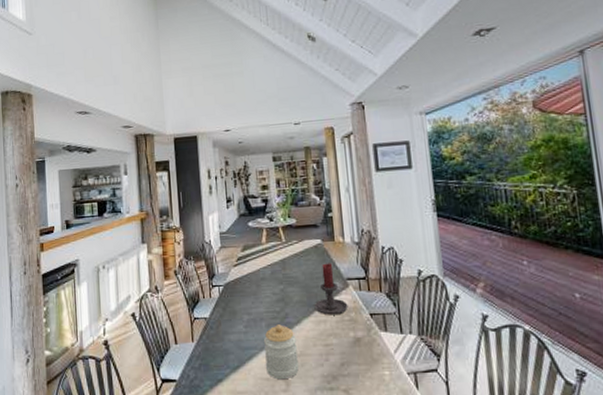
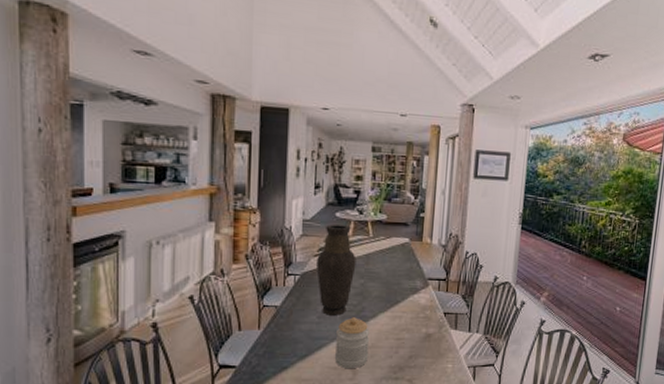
vase: none [237,233,274,324] -> present [316,224,357,316]
candle holder: present [314,263,348,316] -> none [392,262,425,312]

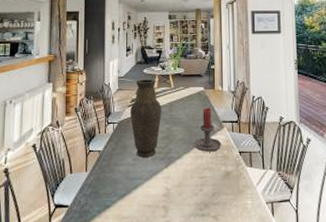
jar: present [334,317,369,369] -> none [148,158,177,207]
candle holder: none [392,262,425,312] -> present [194,107,222,152]

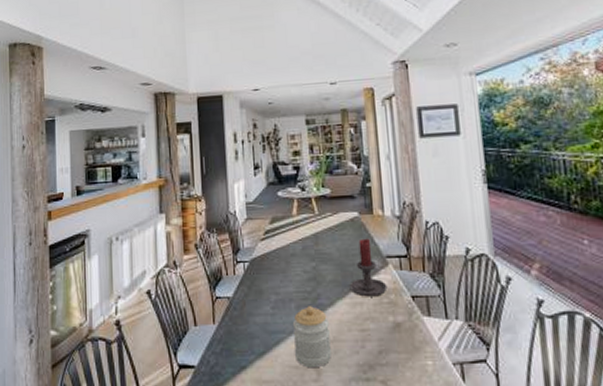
vase: present [130,79,162,157] -> none [264,204,305,305]
jar: none [148,158,177,207] -> present [292,306,331,368]

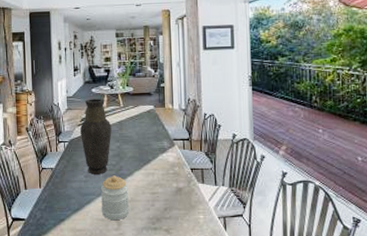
vase: none [264,204,305,305] -> present [80,99,112,174]
candle holder: present [349,238,388,297] -> none [145,125,173,169]

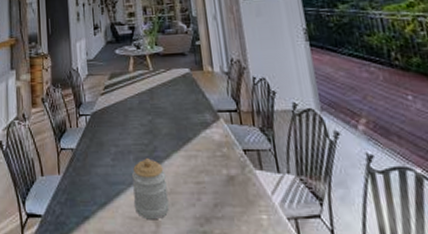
vase: present [80,99,112,174] -> none [104,61,142,157]

